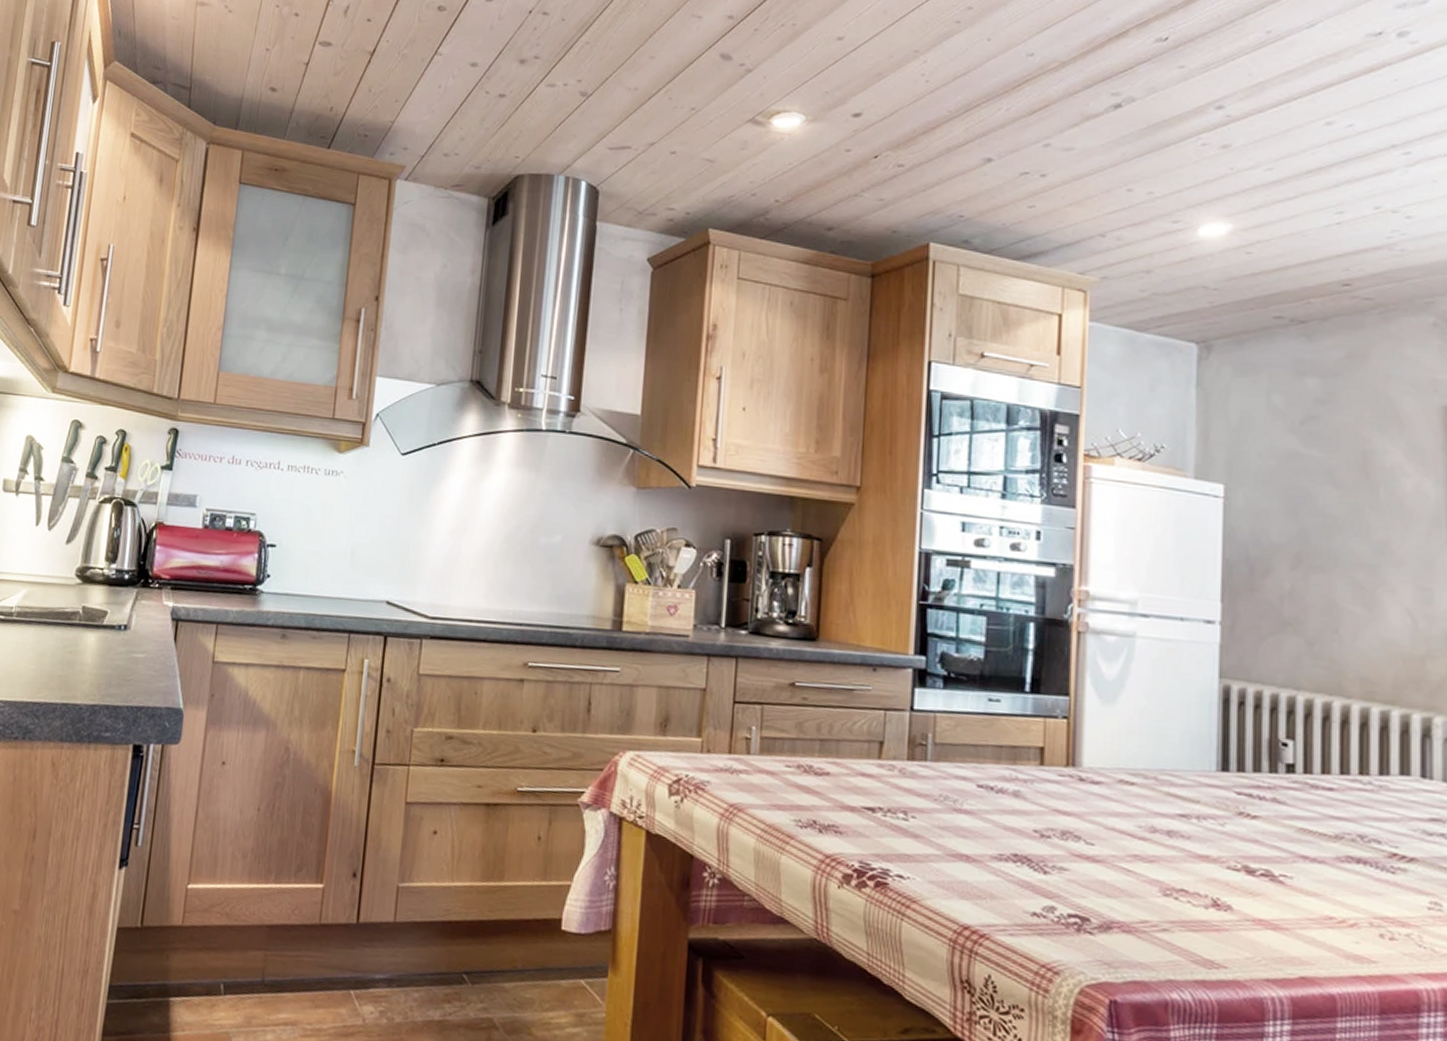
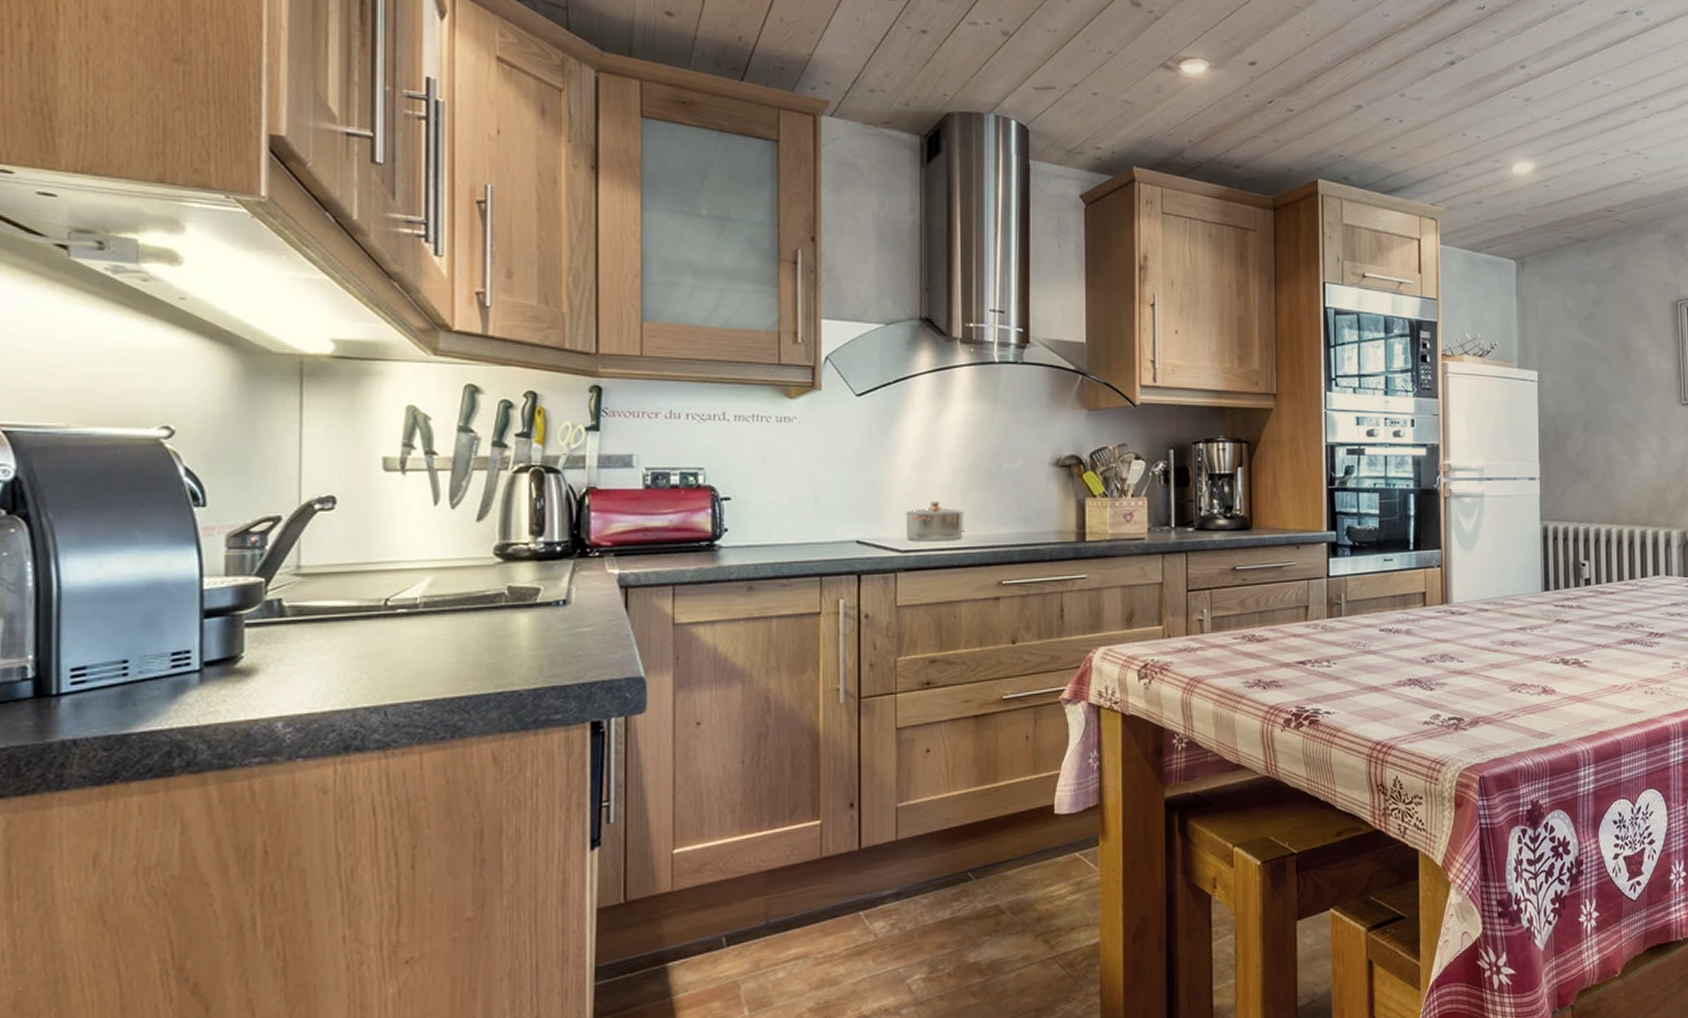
cooking pot: none [435,569,496,614] -> present [906,501,964,542]

